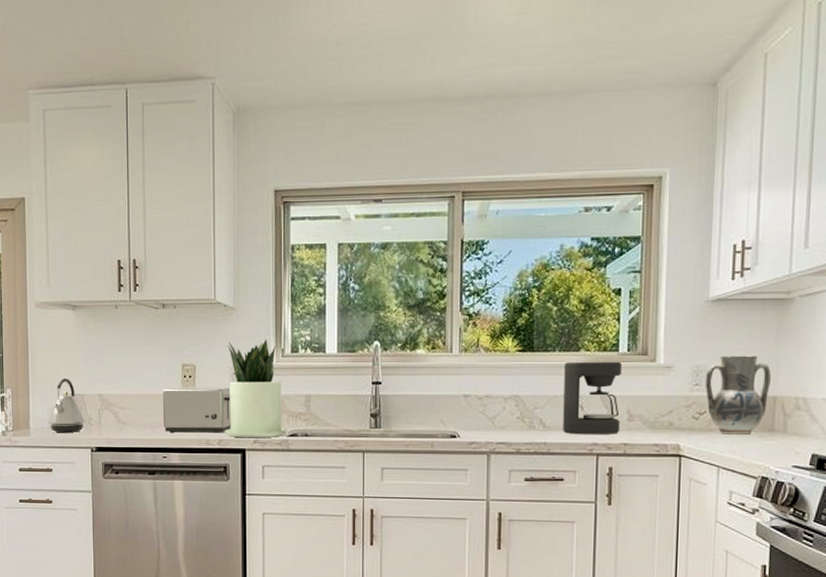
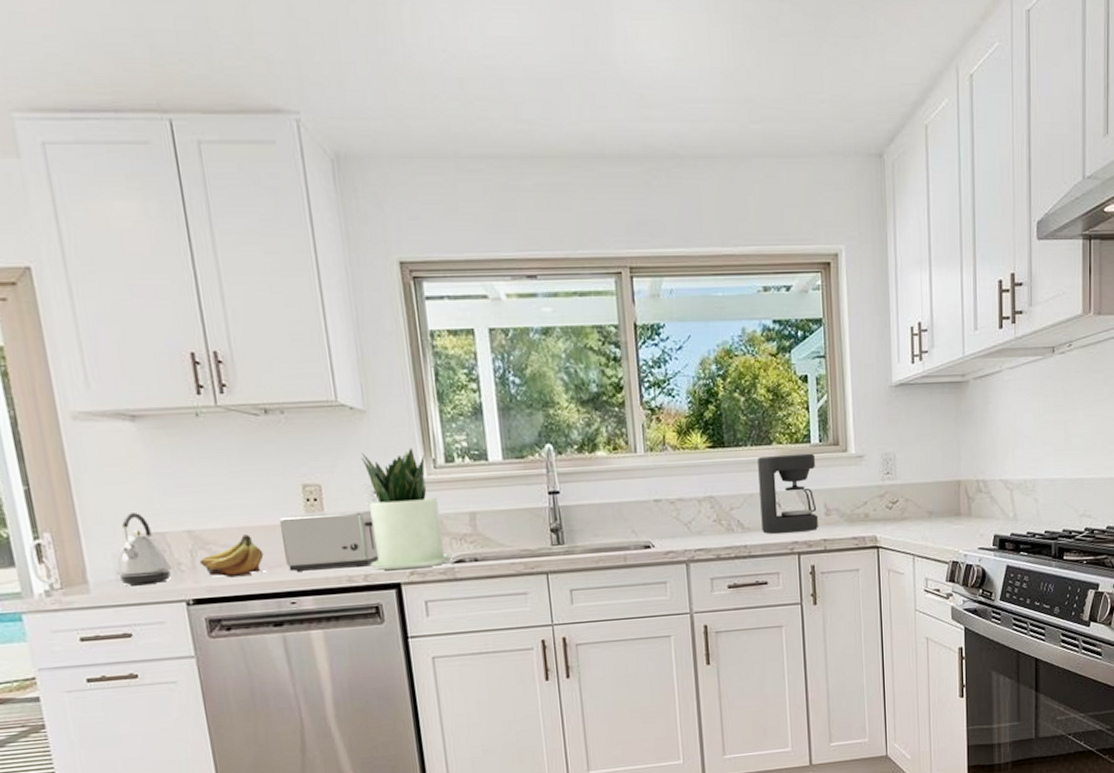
fruit: none [104,400,148,433] -> present [199,534,265,578]
ceramic jug: present [705,355,771,435] -> none [895,440,954,522]

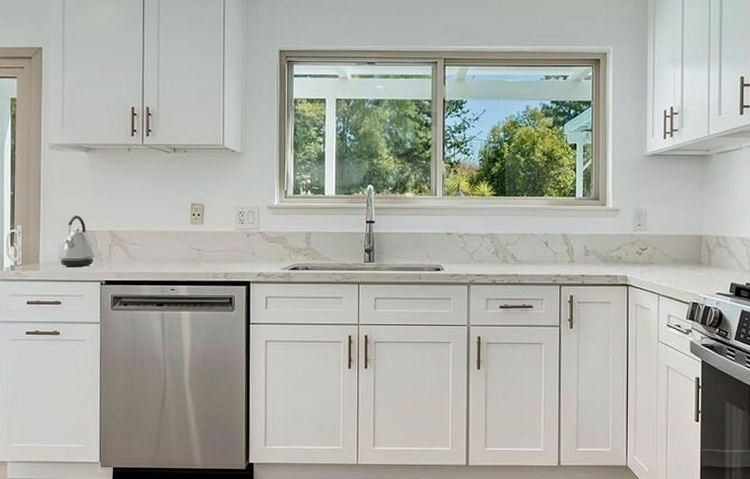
fruit: present [199,534,265,578] -> none [114,237,158,267]
toaster: present [278,510,378,572] -> none [171,225,237,267]
planter: present [360,447,452,571] -> none [231,181,290,272]
coffee maker: present [758,453,818,534] -> none [531,204,578,267]

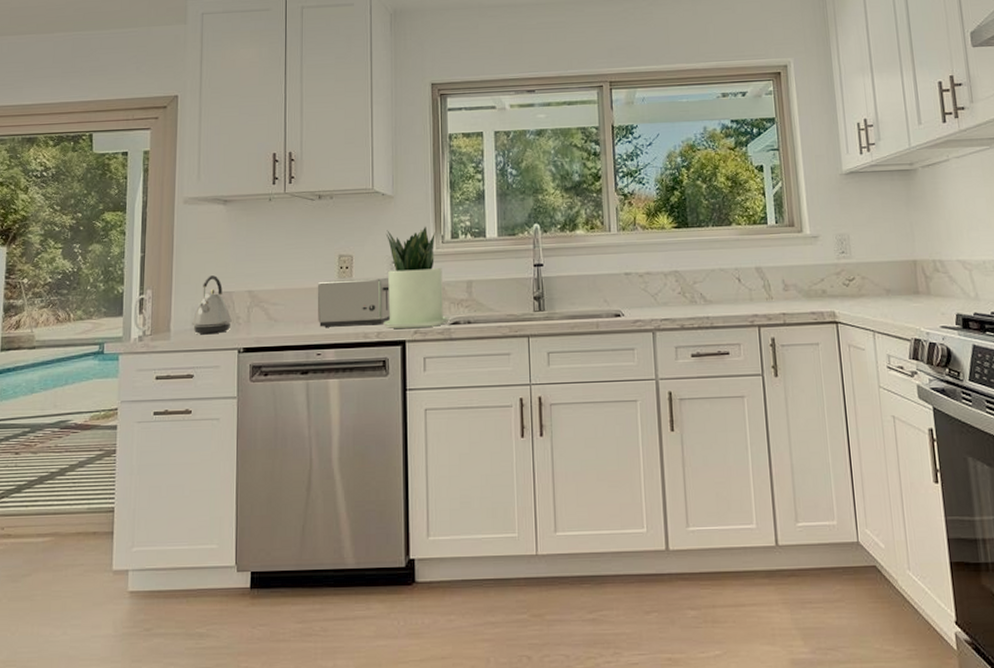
toaster: none [171,225,237,267] -> present [317,277,390,327]
planter: none [231,181,290,272] -> present [384,226,449,329]

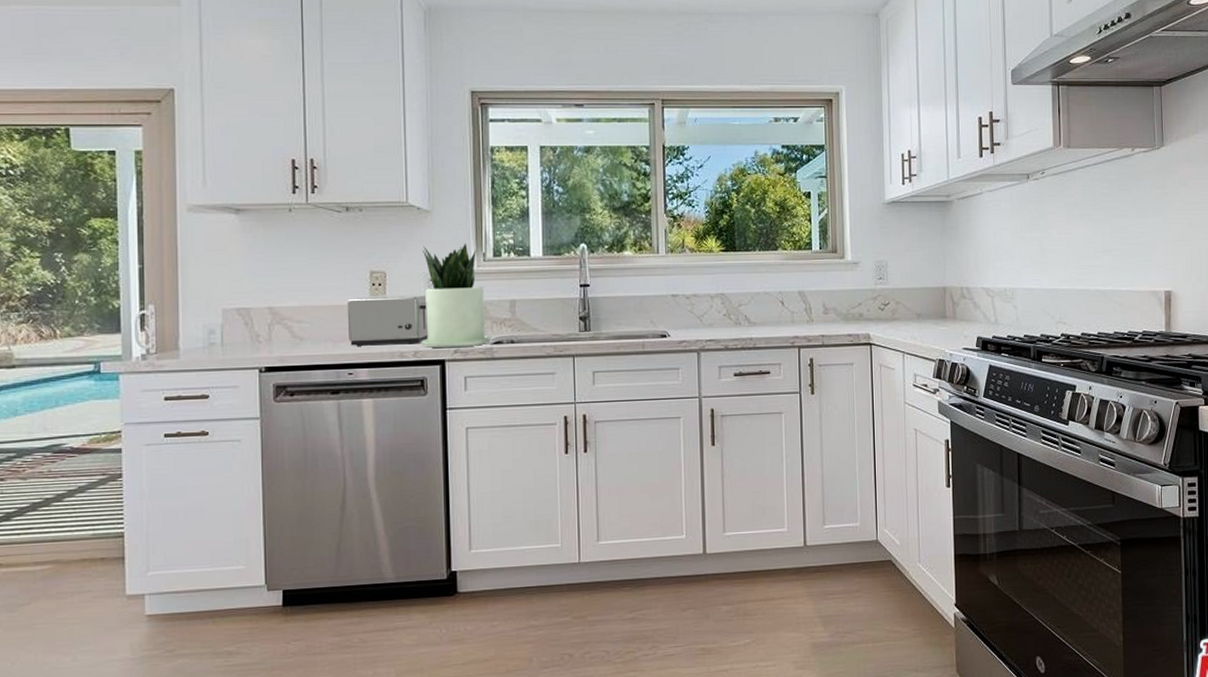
kettle: present [192,275,232,335] -> none [204,291,251,353]

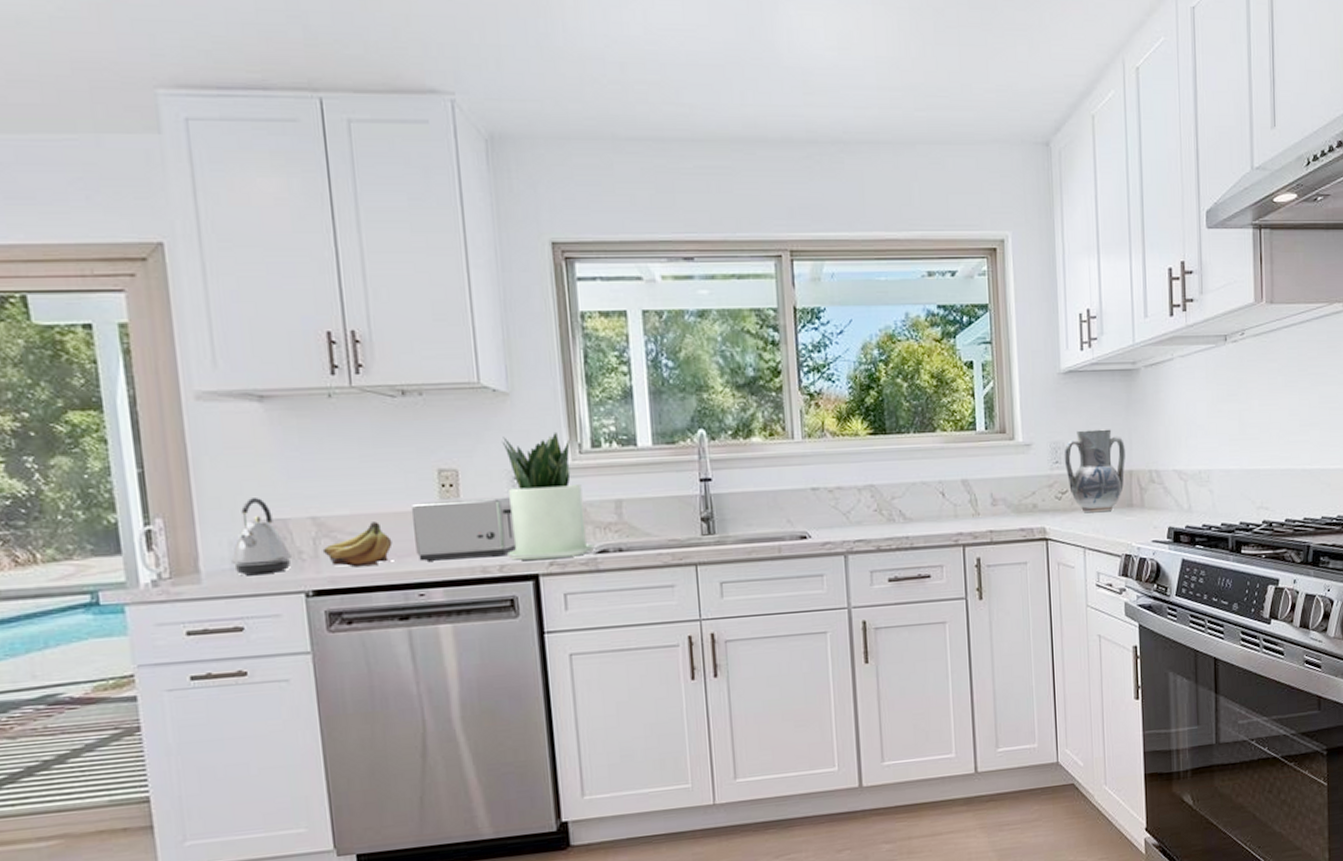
kettle: none [204,291,251,353] -> present [231,498,291,576]
fruit: none [275,312,330,349] -> present [322,522,393,568]
ceramic jug: none [886,251,940,323] -> present [1064,429,1125,513]

